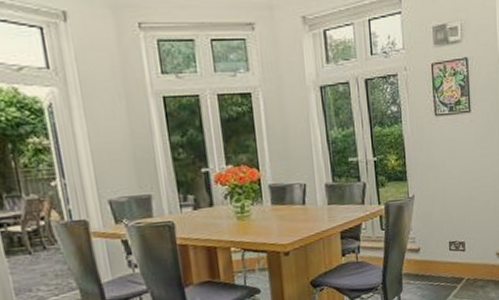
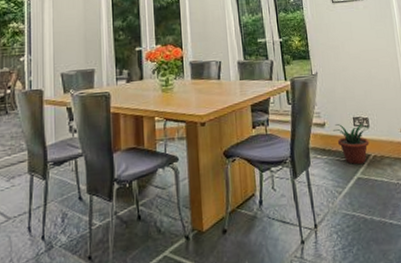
potted plant: none [427,247,466,288] -> present [332,123,370,165]

